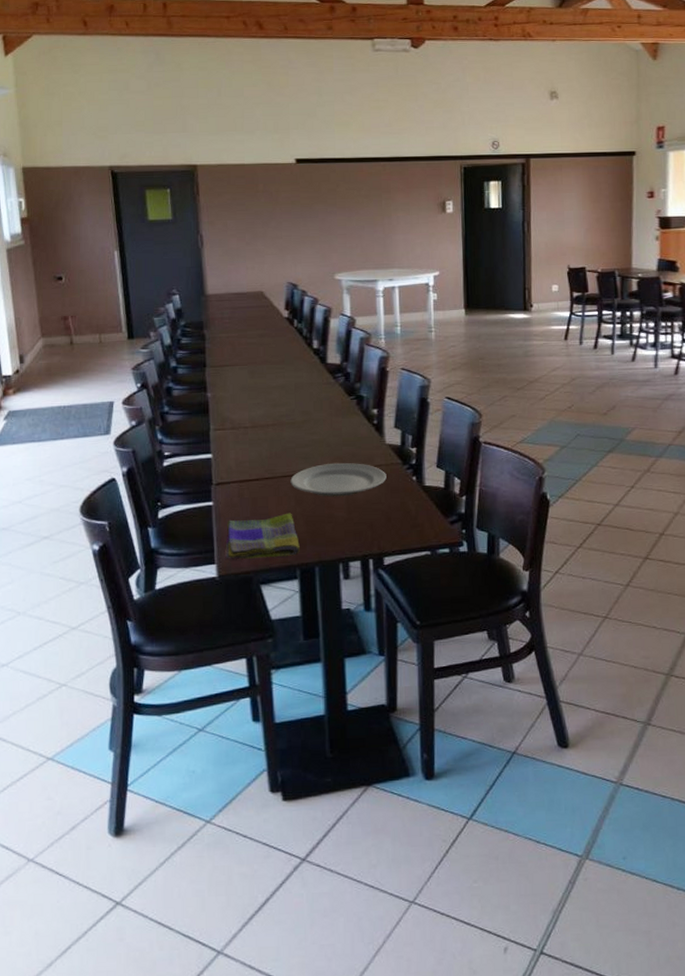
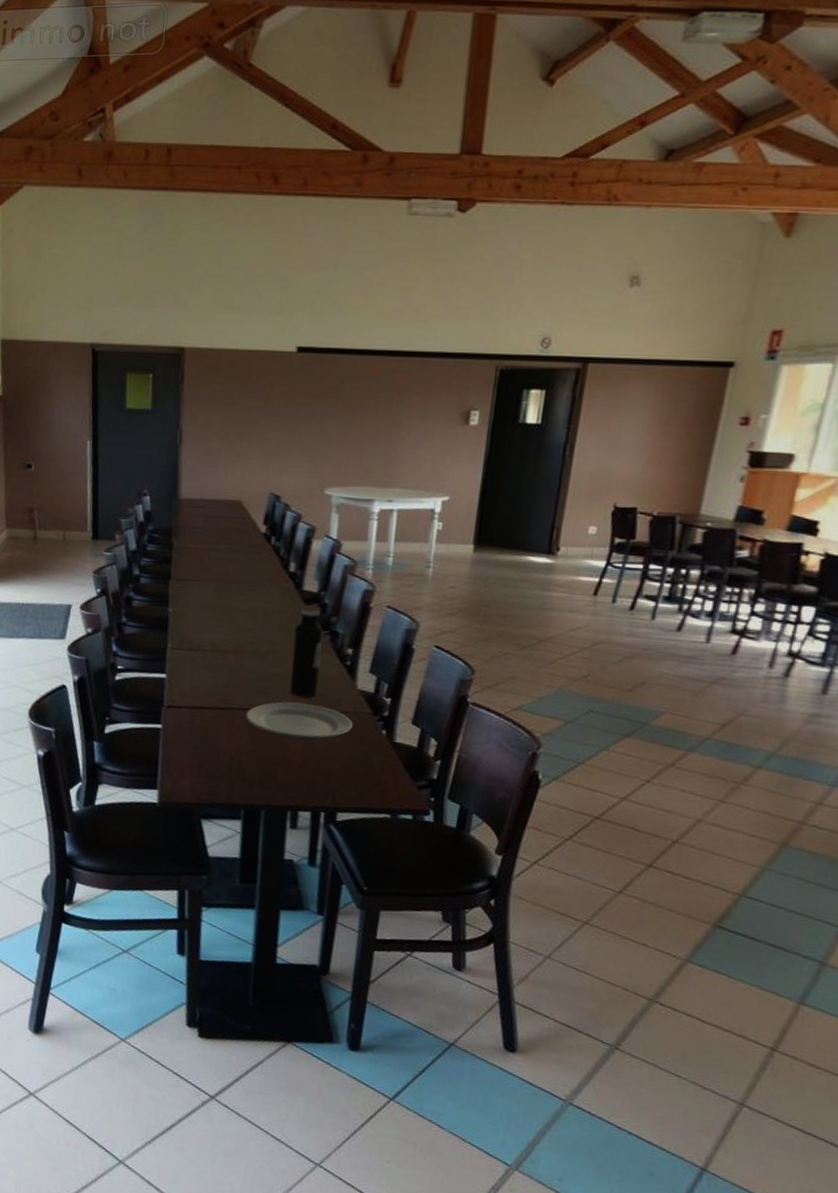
dish towel: present [224,513,300,560] -> none [167,746,248,795]
water bottle: none [325,375,352,458] -> present [289,604,323,698]

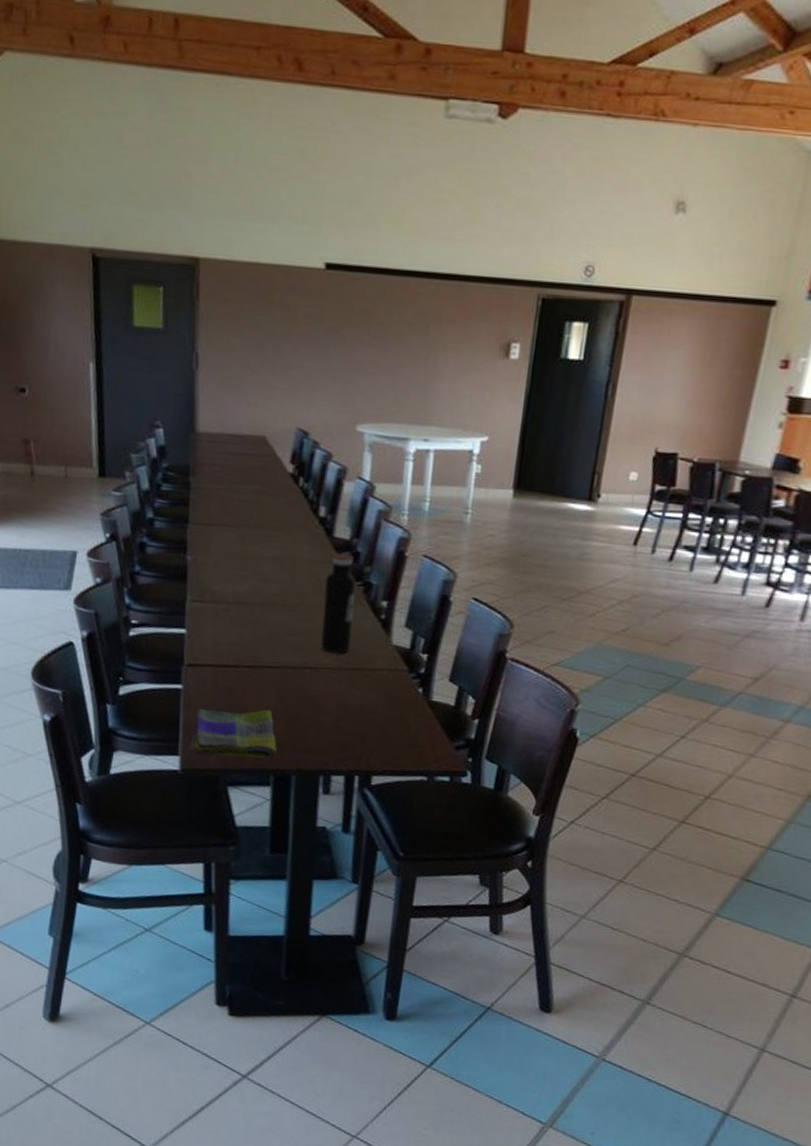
dish towel: none [167,746,248,795] -> present [189,708,277,759]
plate: present [245,702,353,741] -> none [274,659,388,701]

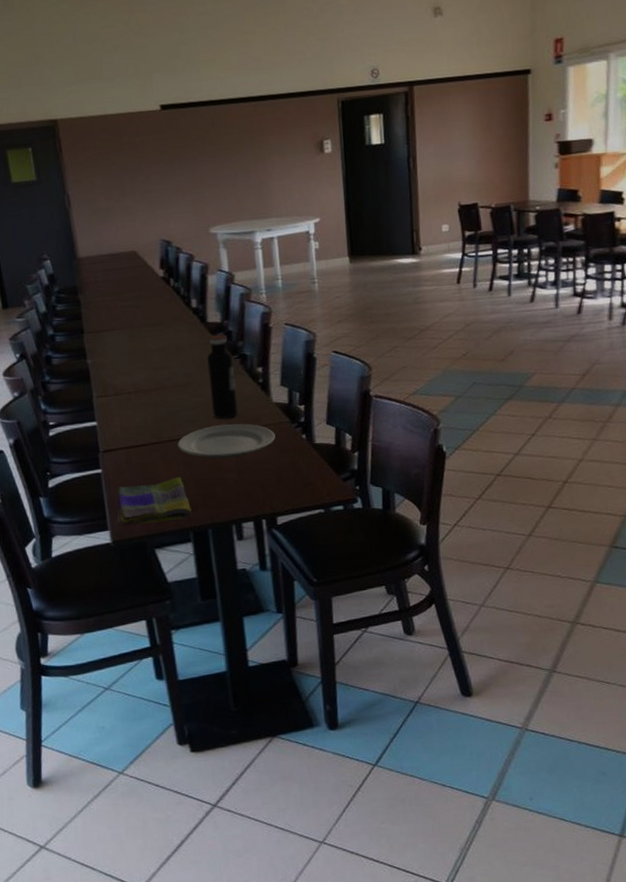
plate: none [274,659,388,701] -> present [177,423,275,459]

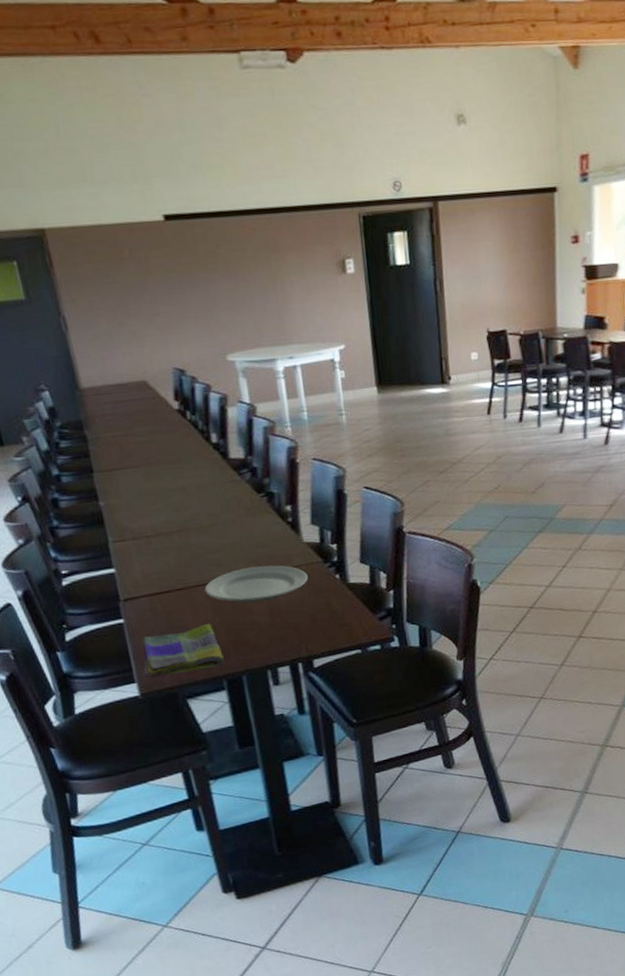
water bottle: present [207,334,238,419] -> none [231,471,268,562]

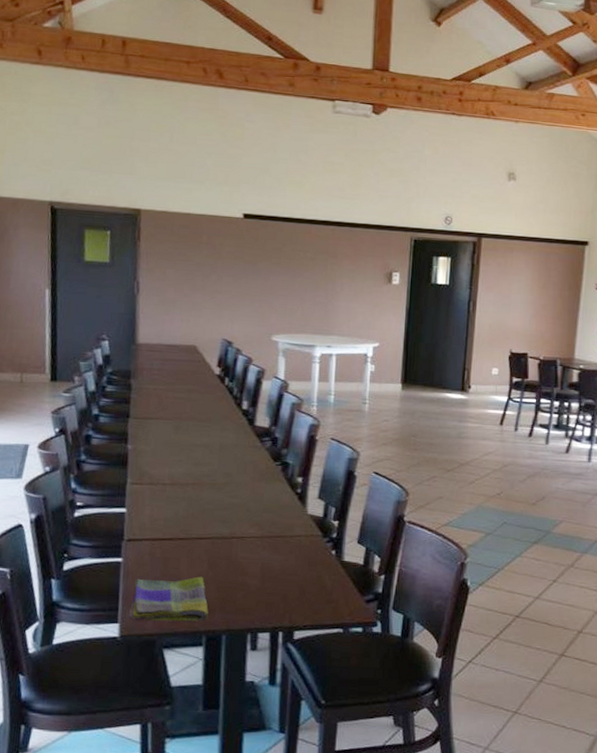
plate: present [204,565,308,604] -> none [205,529,305,565]

